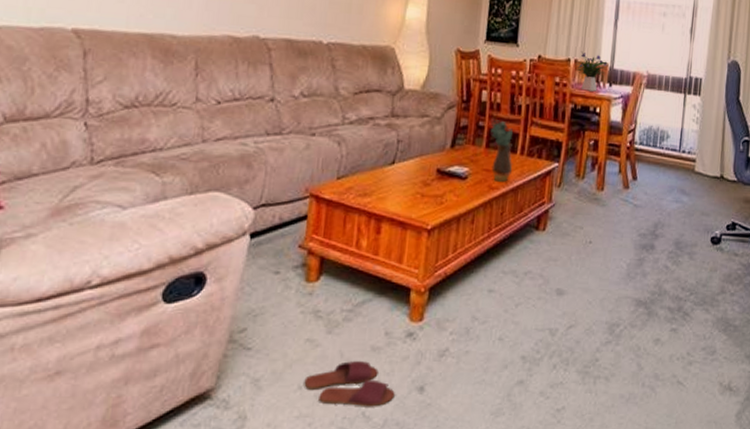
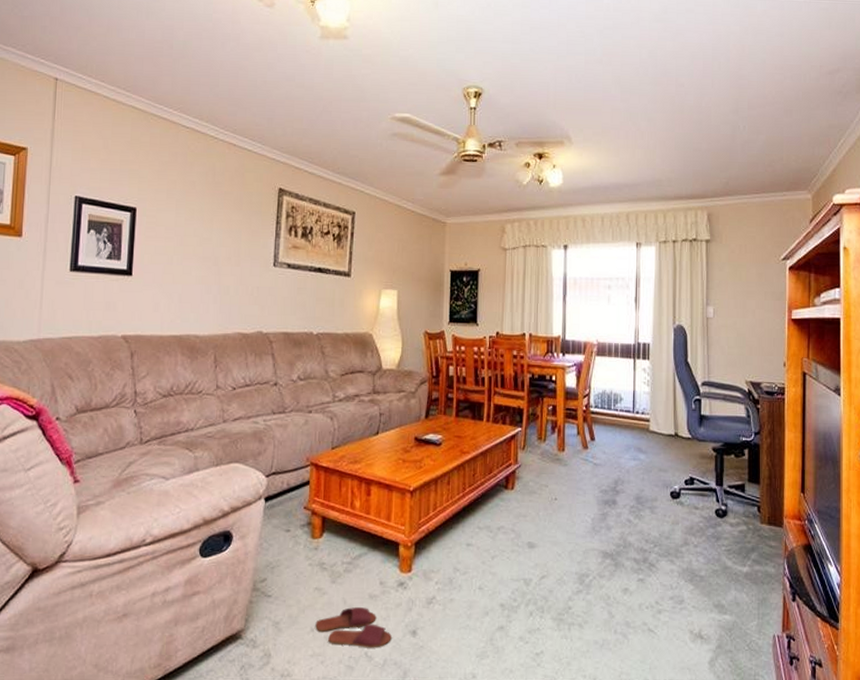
vase: present [491,118,514,182] -> none [459,390,481,447]
flower arrangement: present [575,51,608,92] -> none [530,326,560,362]

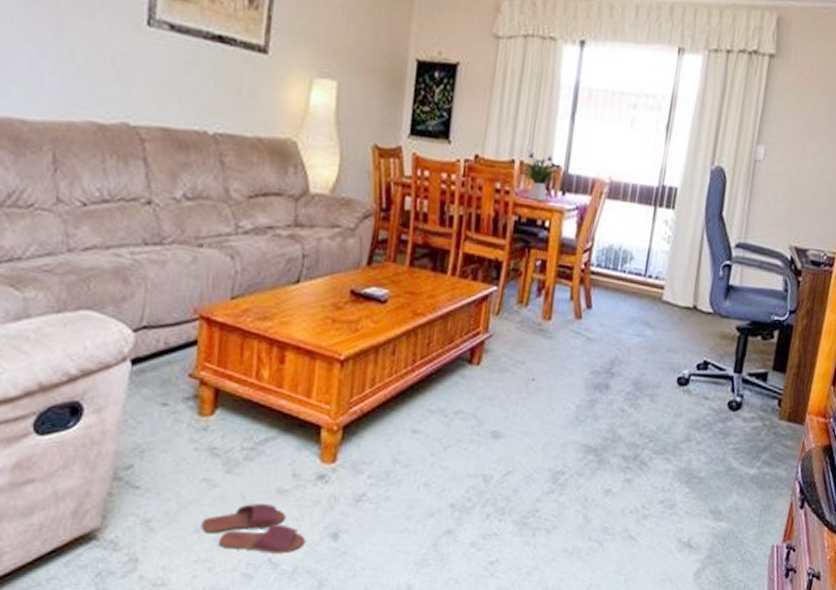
flower arrangement: none [530,326,560,362] -> present [520,150,561,201]

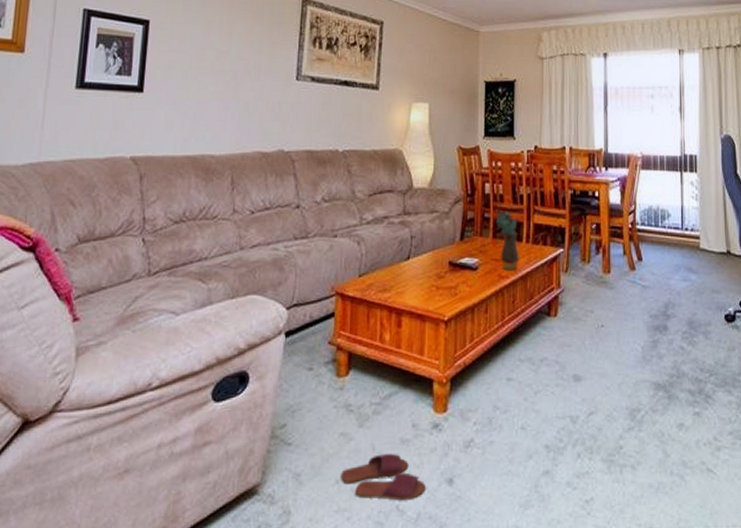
vase: none [416,231,444,307] -> present [496,209,520,270]
flower arrangement: present [520,150,561,201] -> none [571,138,602,176]

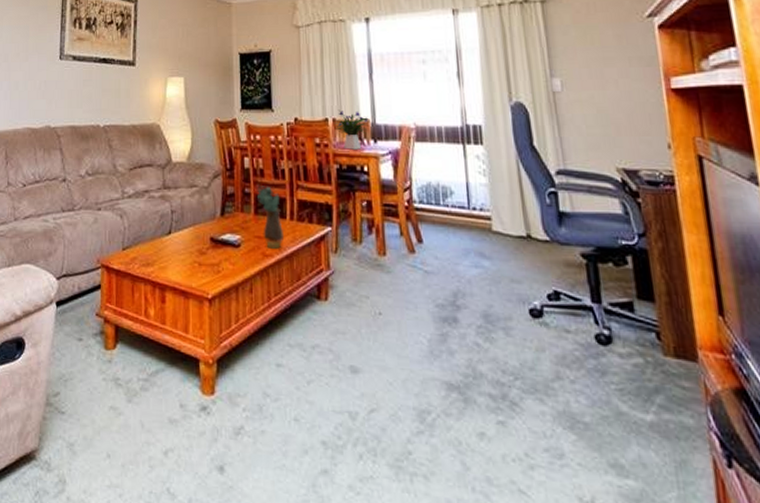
slippers: present [341,454,426,499] -> none [112,432,196,483]
flower arrangement: none [571,138,602,176] -> present [334,109,369,150]

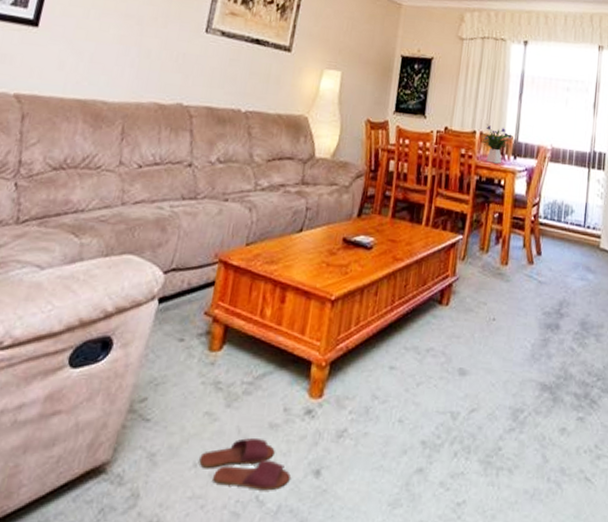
slippers: none [112,432,196,483] -> present [199,438,291,490]
vase: present [257,184,285,249] -> none [396,188,419,253]

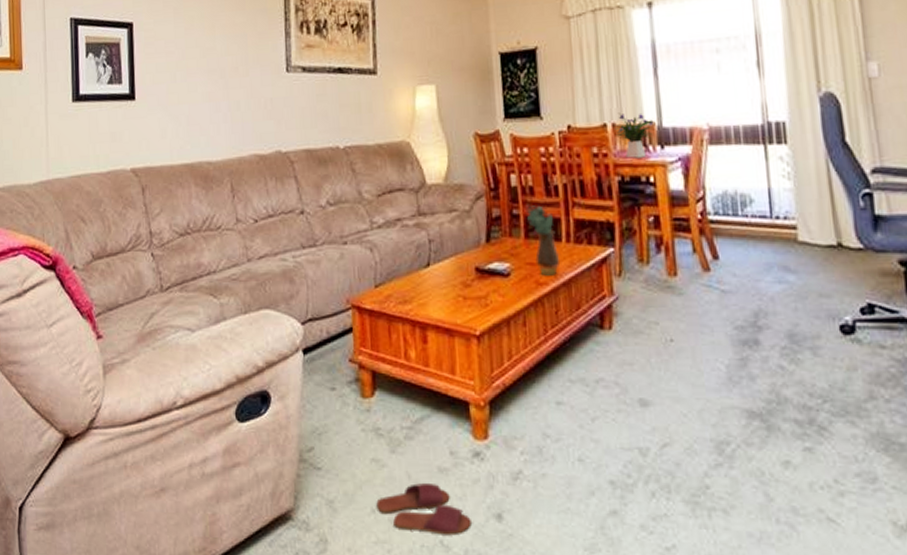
vase: none [396,188,419,253] -> present [527,204,561,276]

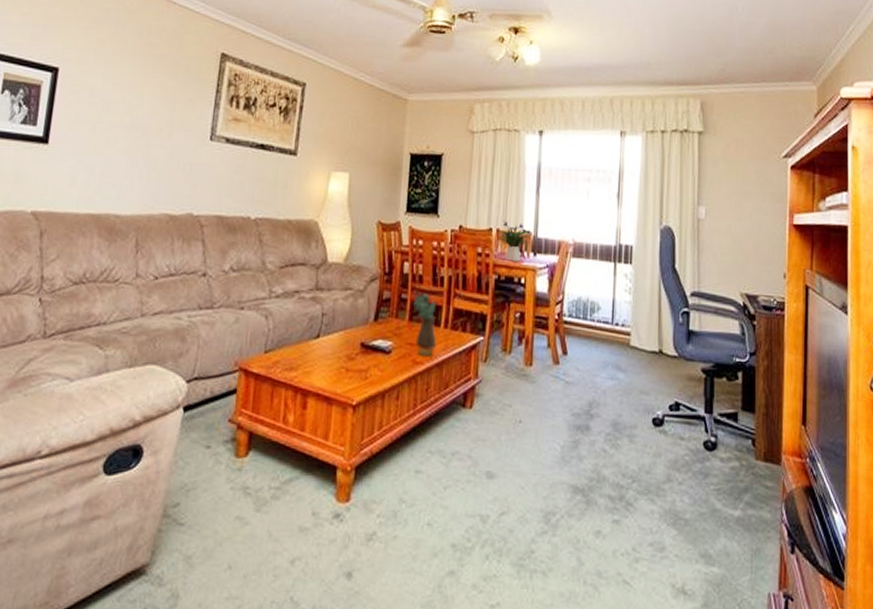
slippers: present [376,483,471,534] -> none [234,541,323,591]

